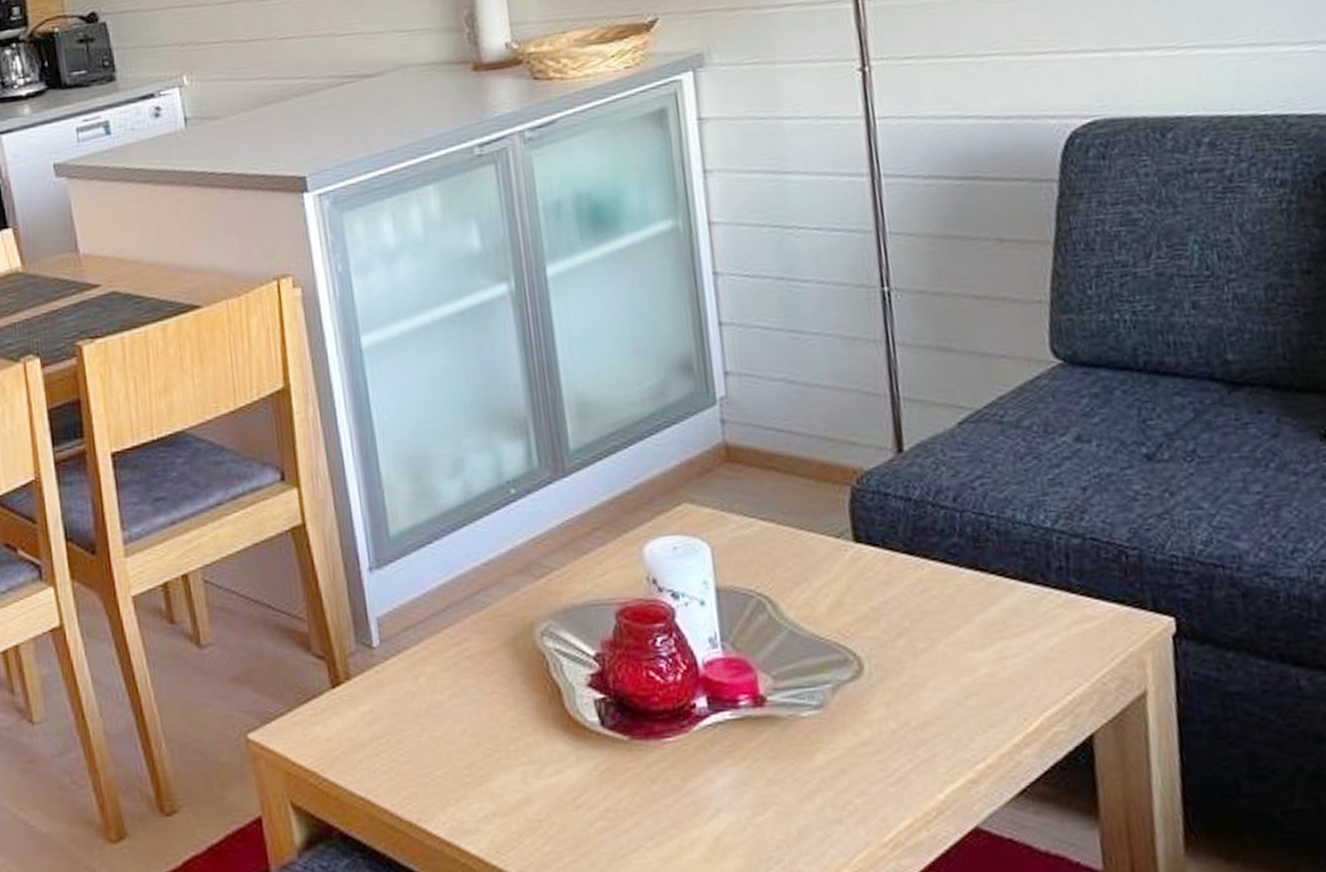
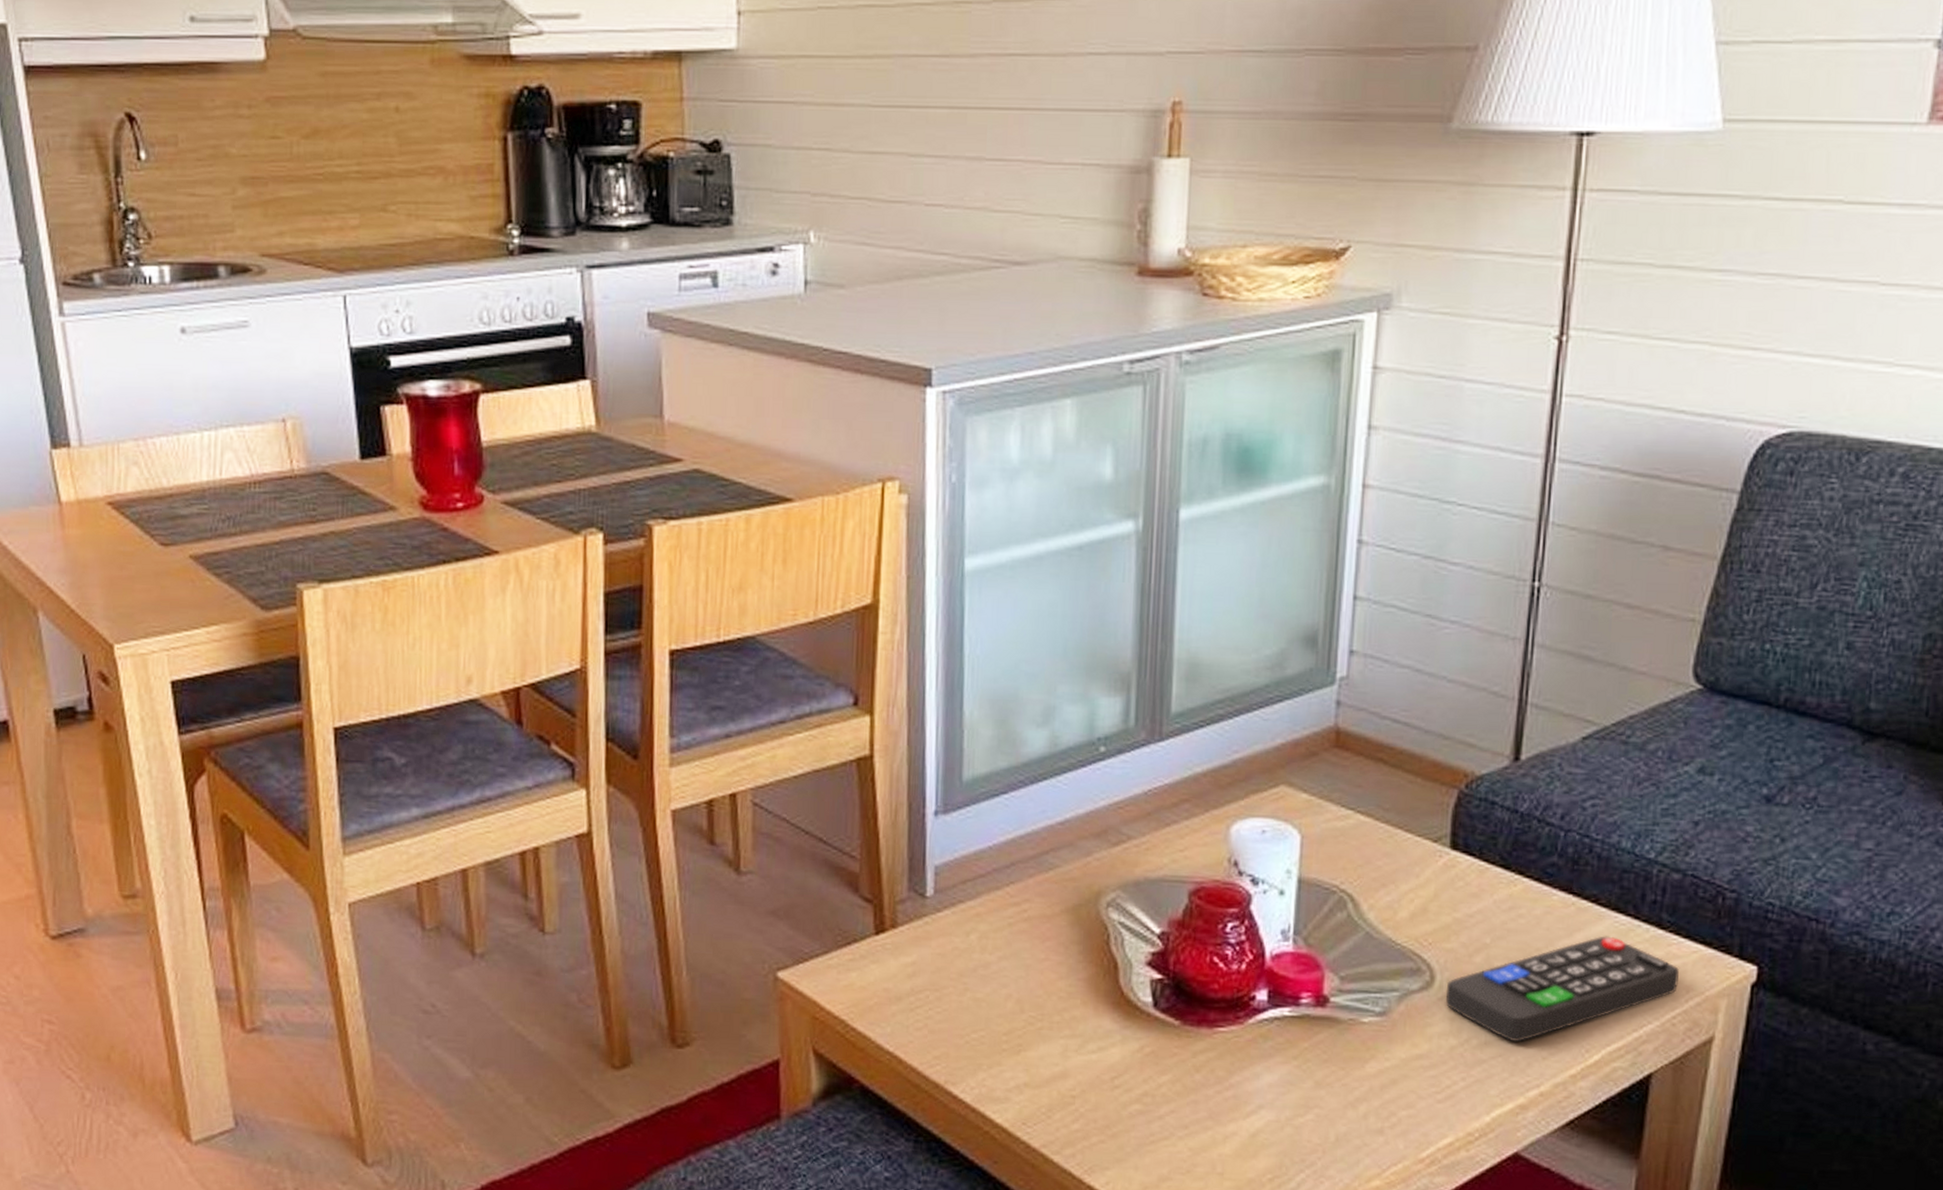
remote control: none [876,606,1101,718] -> present [1445,936,1679,1042]

